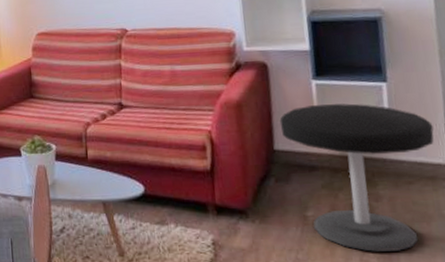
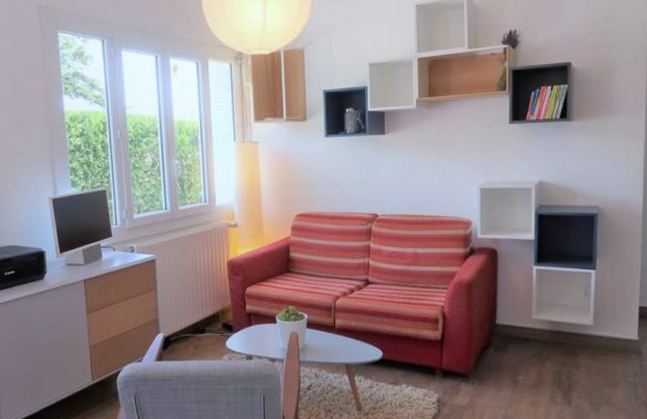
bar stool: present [279,103,434,252] -> none [503,287,629,410]

